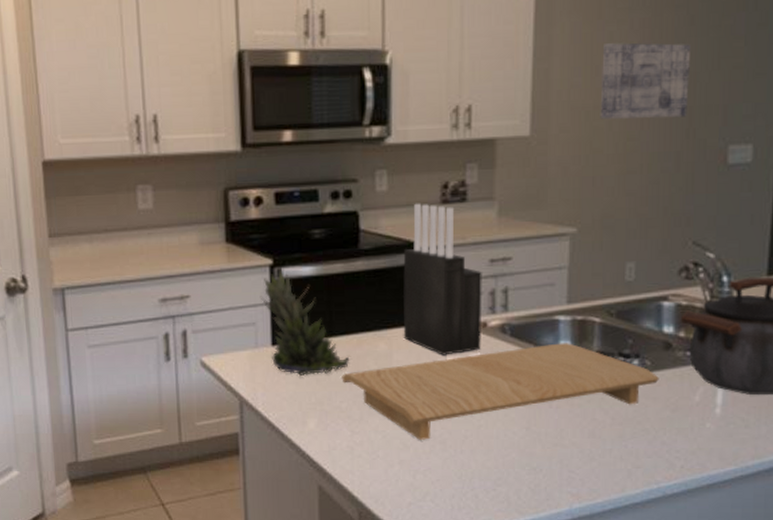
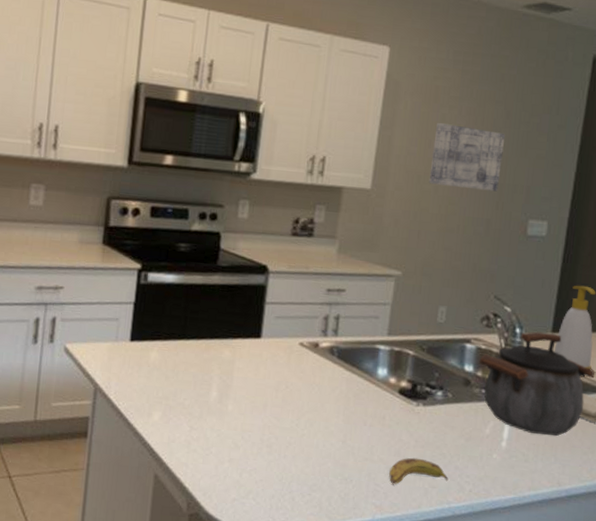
succulent plant: present [259,270,349,377] -> none [125,274,197,372]
cutting board: present [342,343,659,440] -> none [188,369,458,442]
knife block: present [402,203,482,355] -> none [246,232,319,368]
banana: none [584,437,655,470] -> present [389,457,449,485]

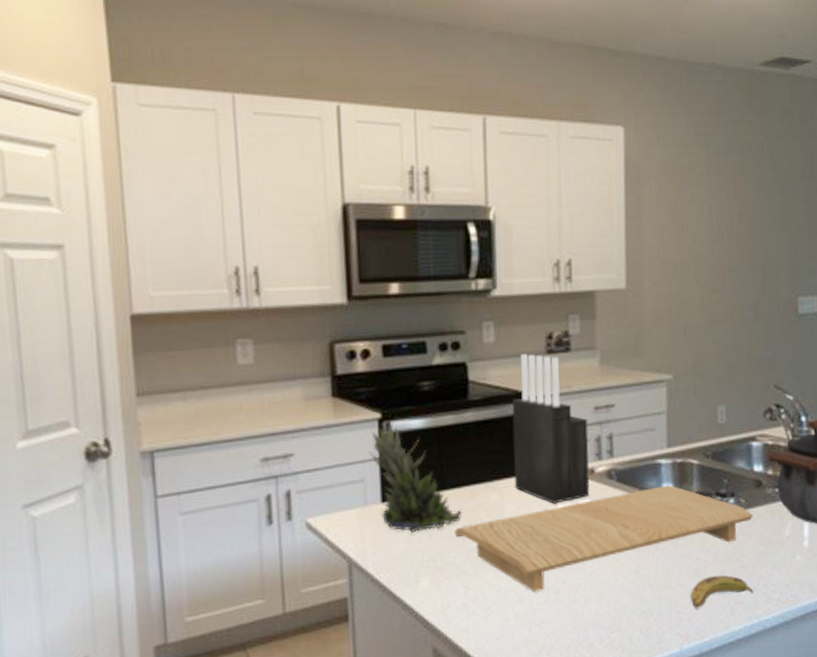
succulent plant: none [125,274,197,372] -> present [368,424,461,534]
cutting board: none [188,369,458,442] -> present [454,485,753,592]
knife block: none [246,232,319,368] -> present [512,353,590,504]
wall art: present [429,123,506,192] -> none [686,204,762,273]

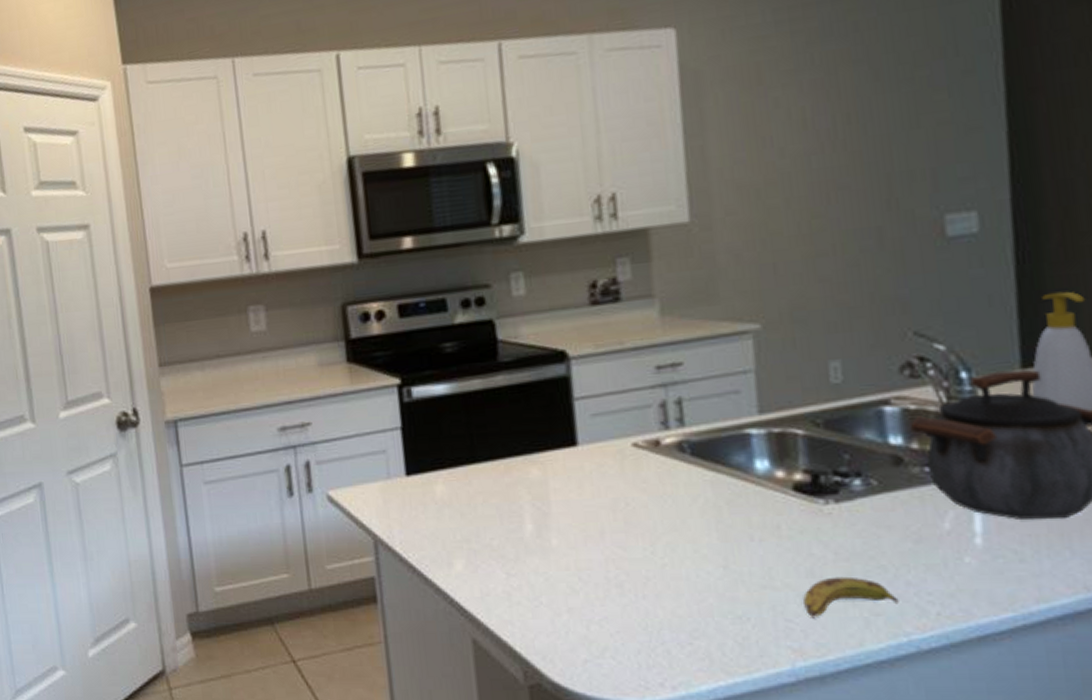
succulent plant: present [368,424,461,534] -> none [388,390,497,511]
cutting board: present [454,485,753,592] -> none [490,461,892,583]
knife block: present [512,353,590,504] -> none [551,306,656,481]

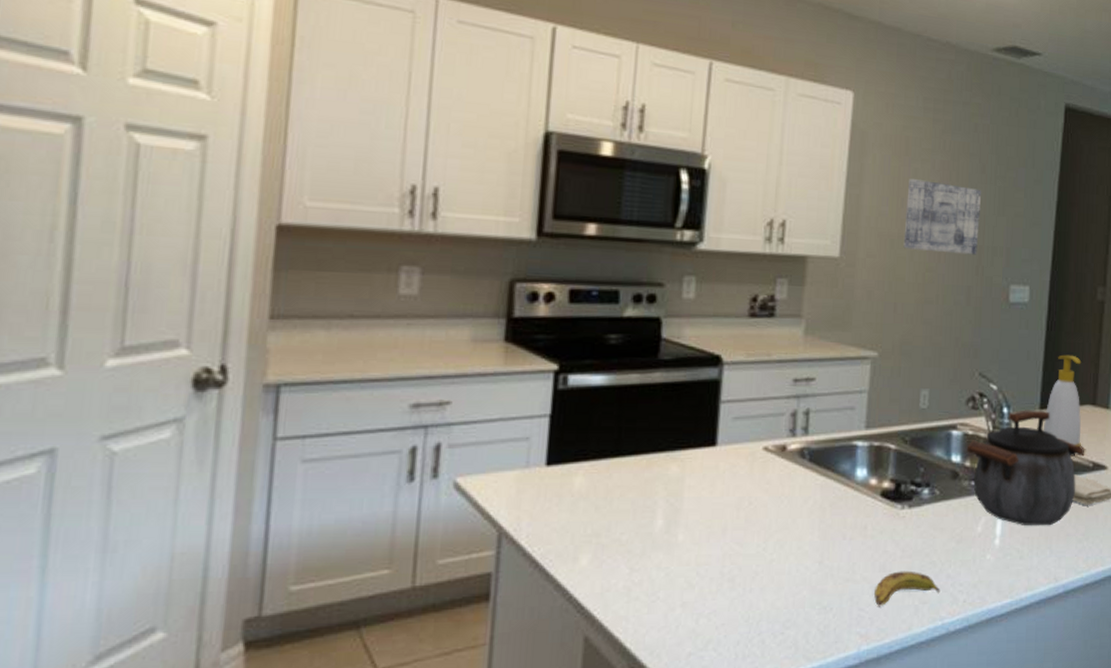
wall art: none [768,102,885,197] -> present [903,179,982,255]

